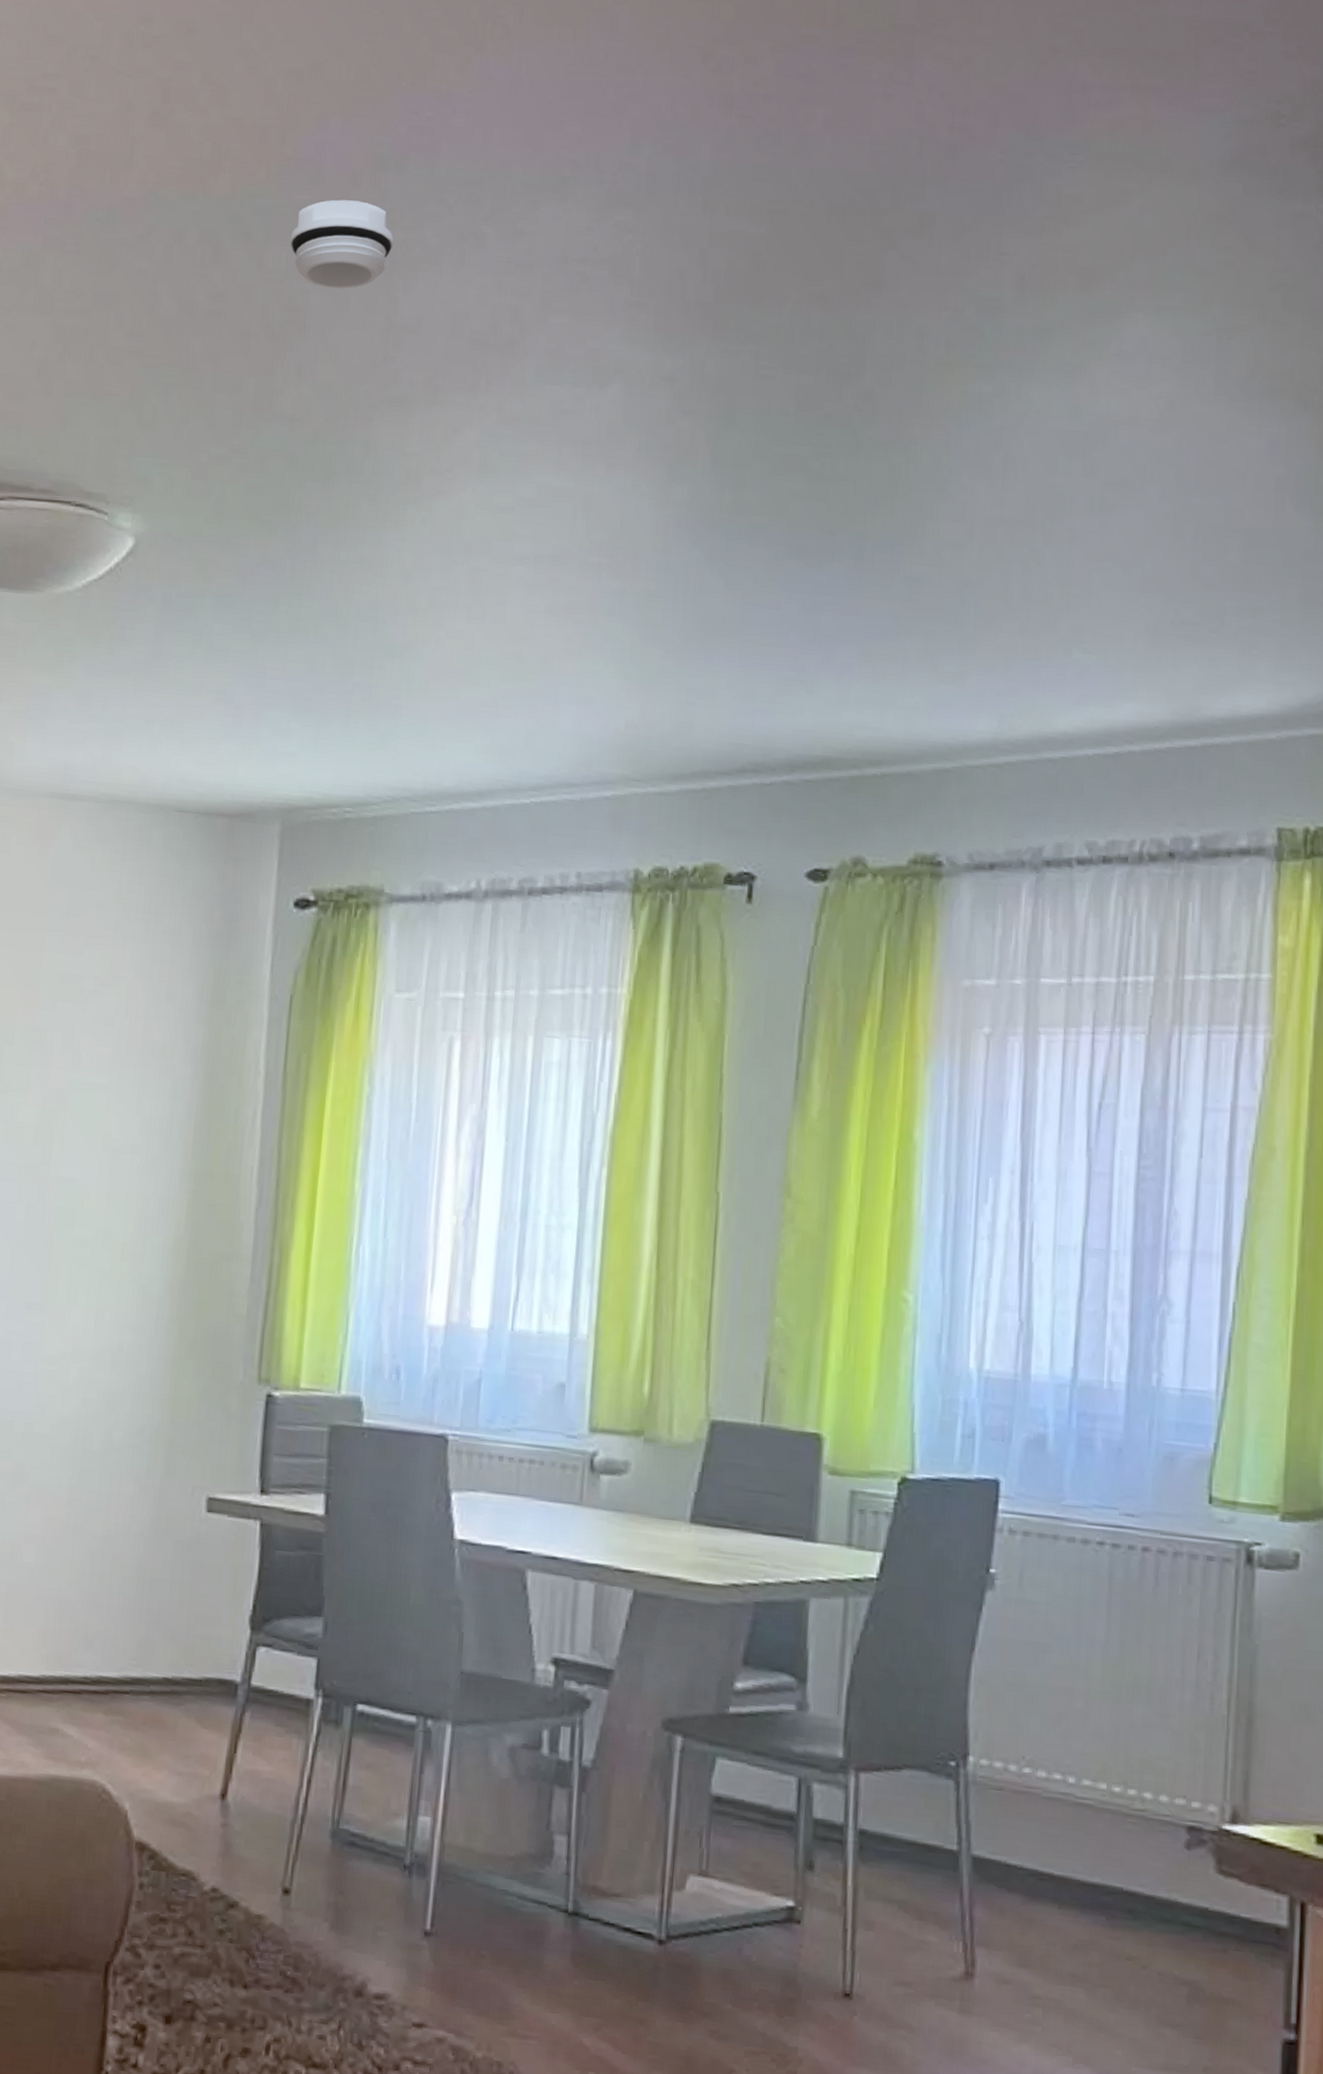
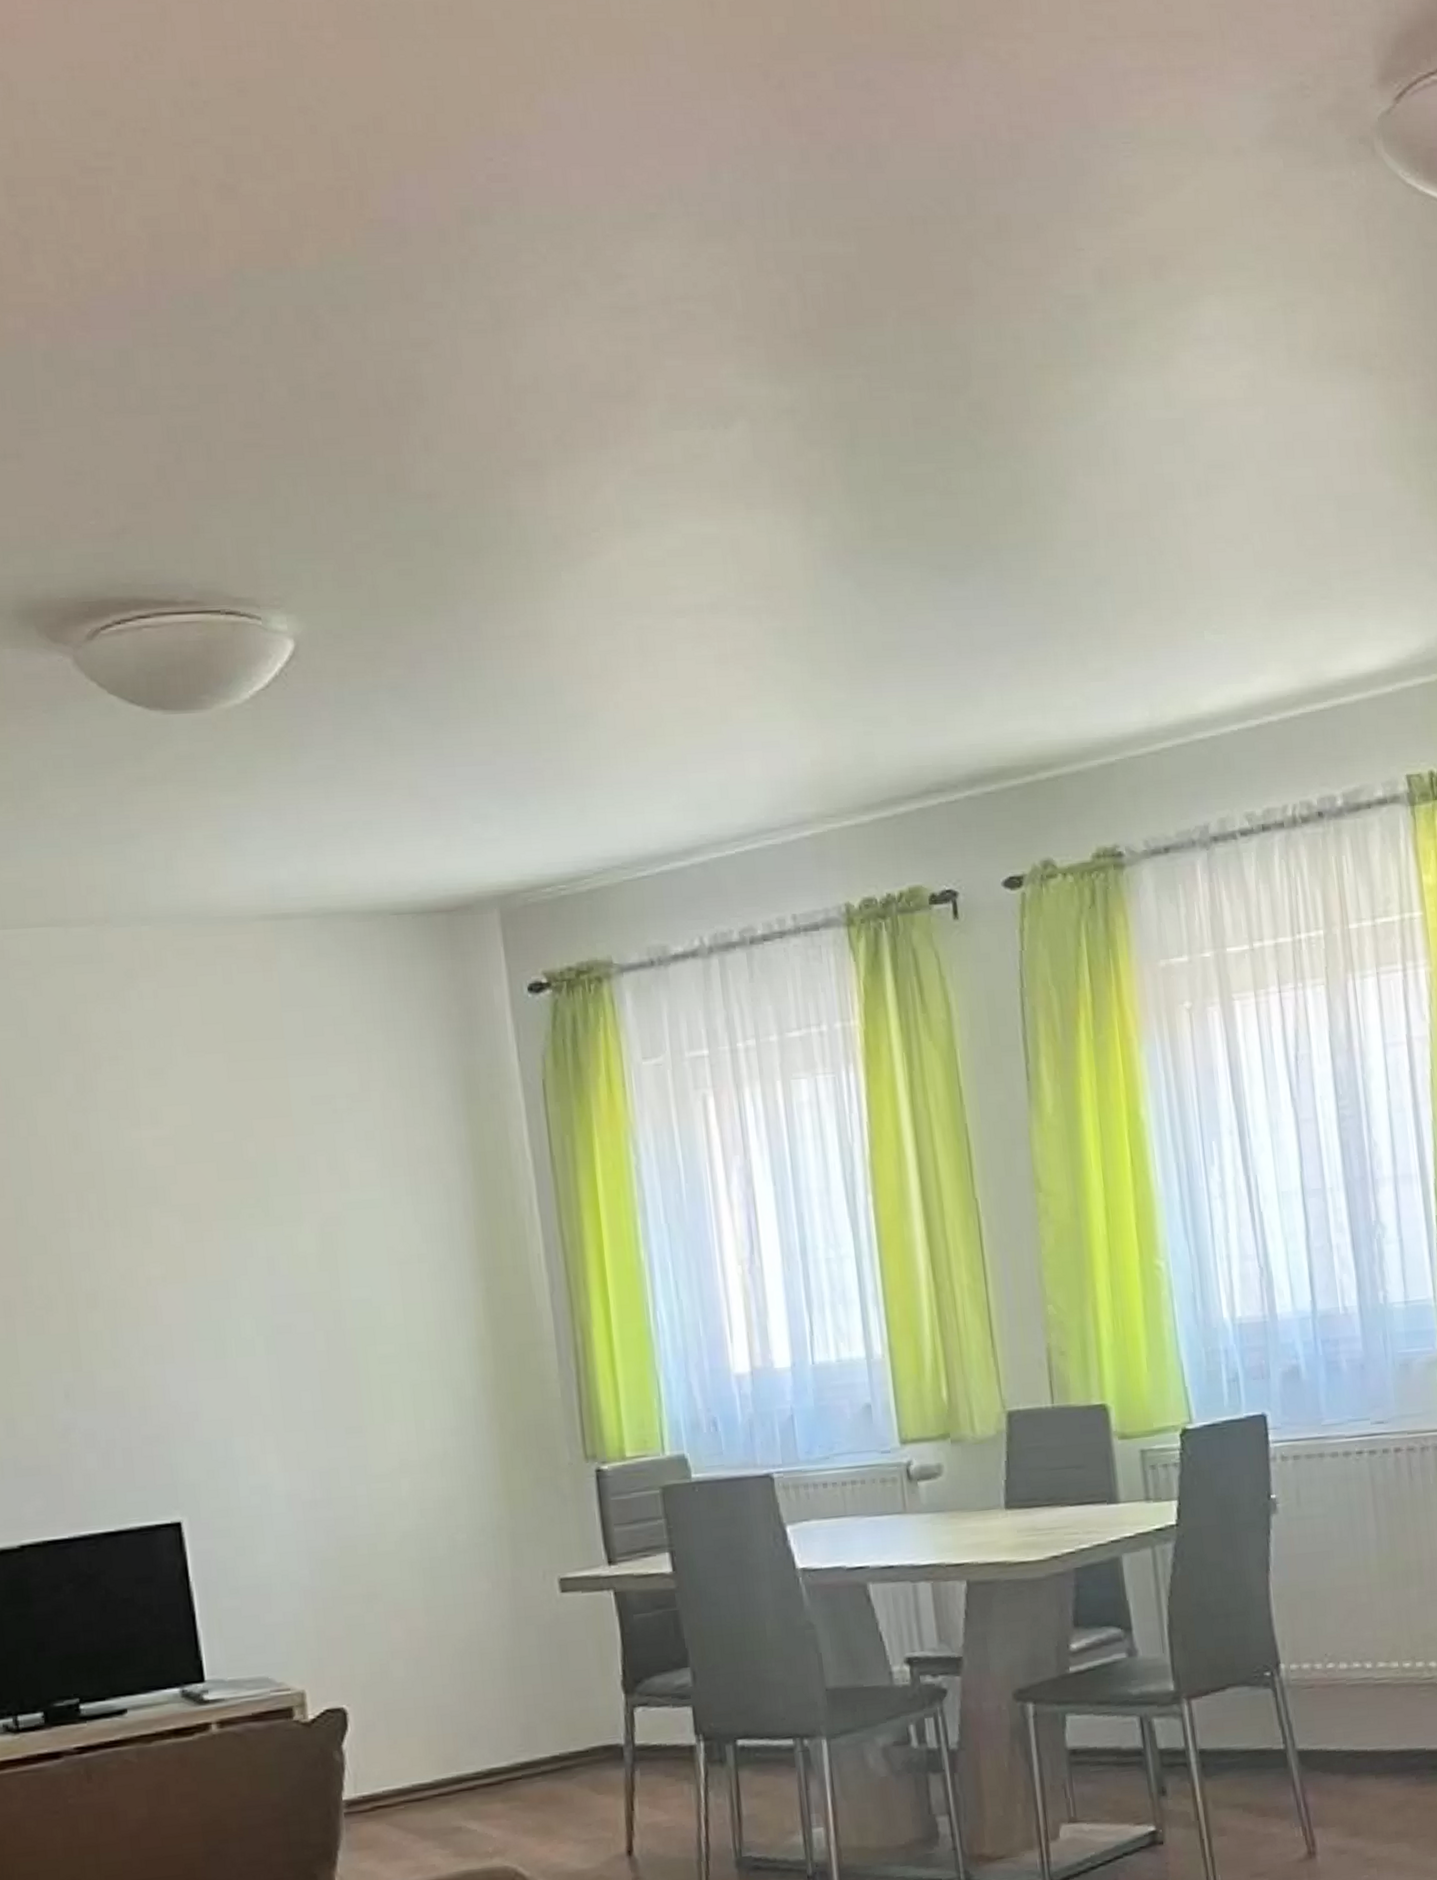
smoke detector: present [290,199,394,289] -> none [389,259,495,354]

